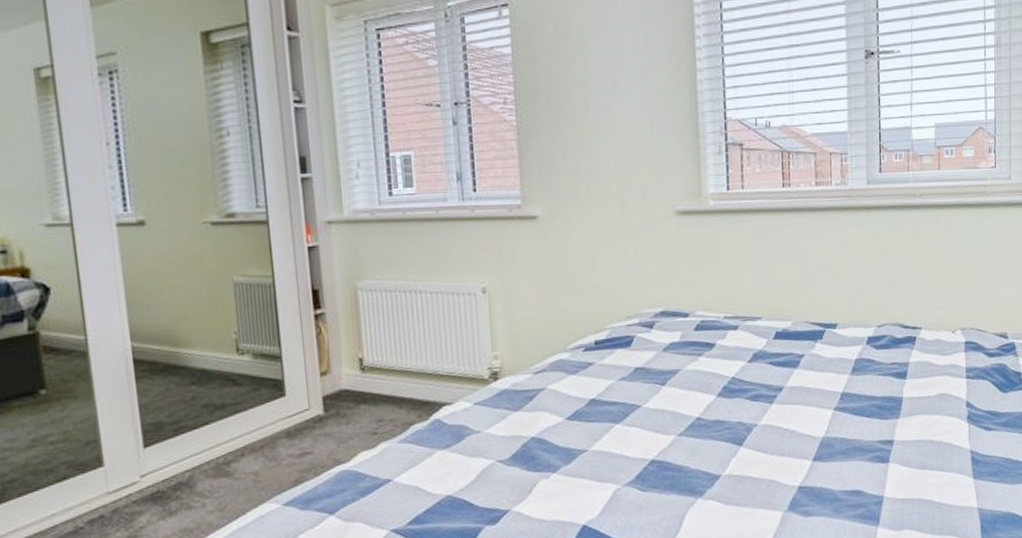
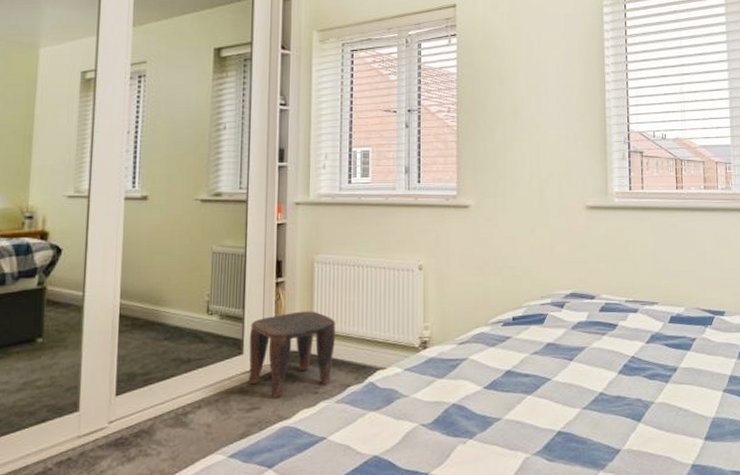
stool: none [290,344,392,441] -> present [249,311,336,398]

